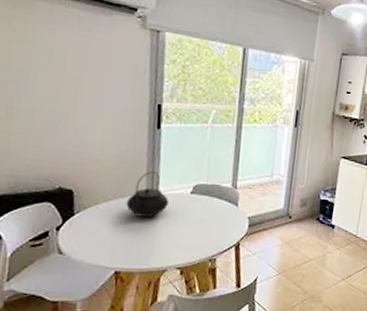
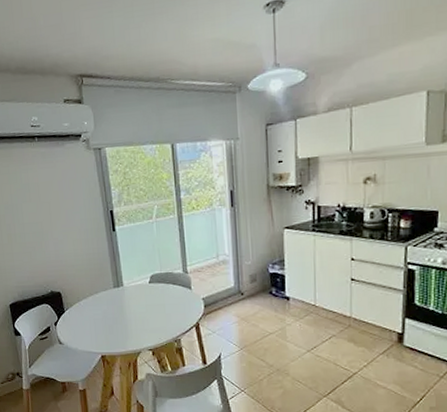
teapot: present [126,170,169,218] -> none [100,267,133,308]

